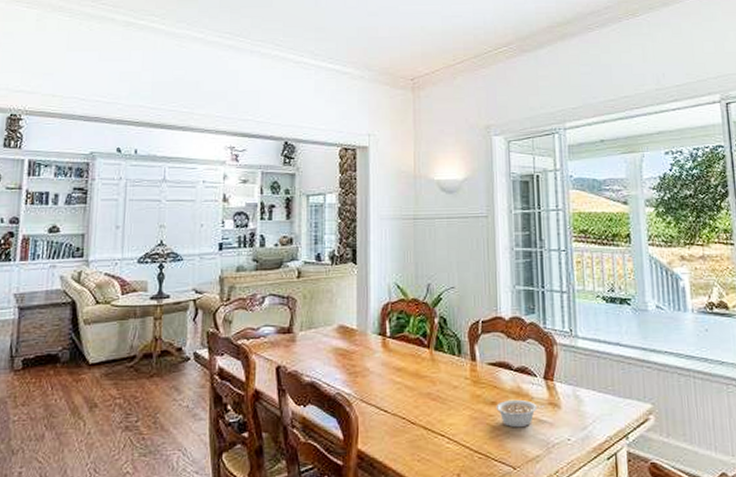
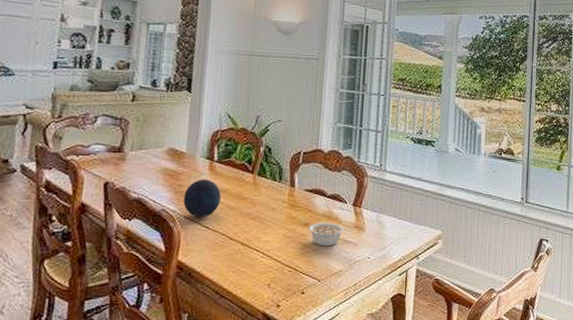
decorative orb: none [358,356,397,400] -> present [183,178,221,218]

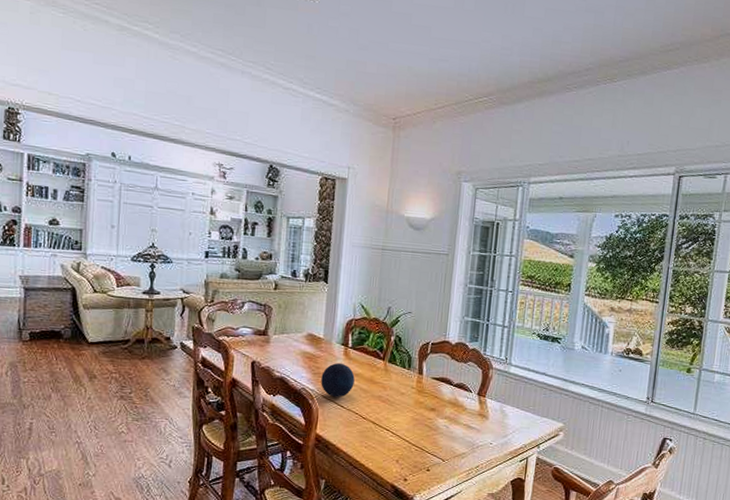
legume: present [308,222,351,247] -> none [434,408,475,431]

